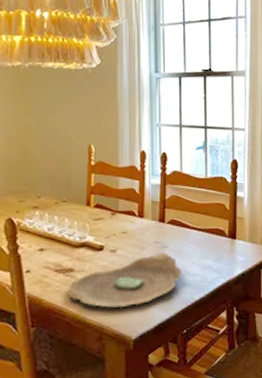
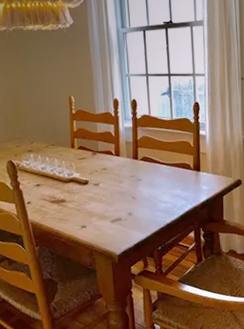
decorative bowl: present [68,252,181,308] -> none [62,184,154,230]

